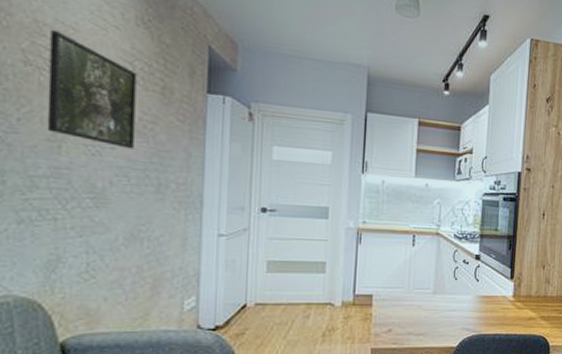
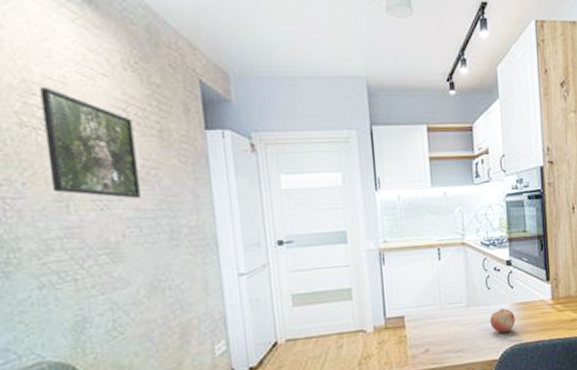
fruit: none [453,299,477,322] -> present [490,308,516,333]

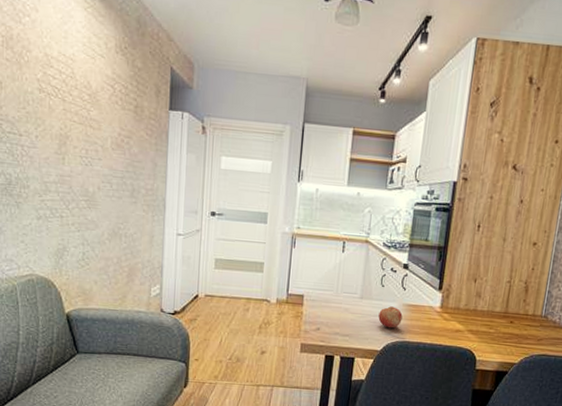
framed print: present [40,88,141,199] -> none [55,62,117,160]

